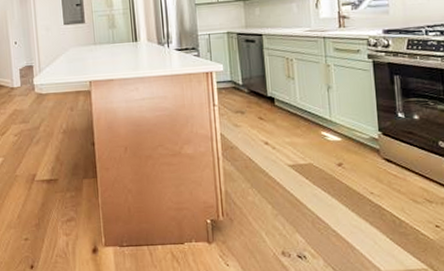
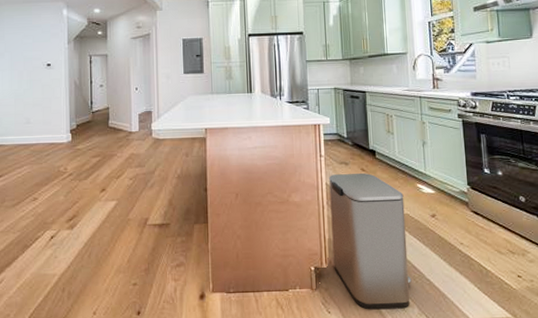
pedal bin: none [224,122,316,262] -> present [329,173,412,310]

